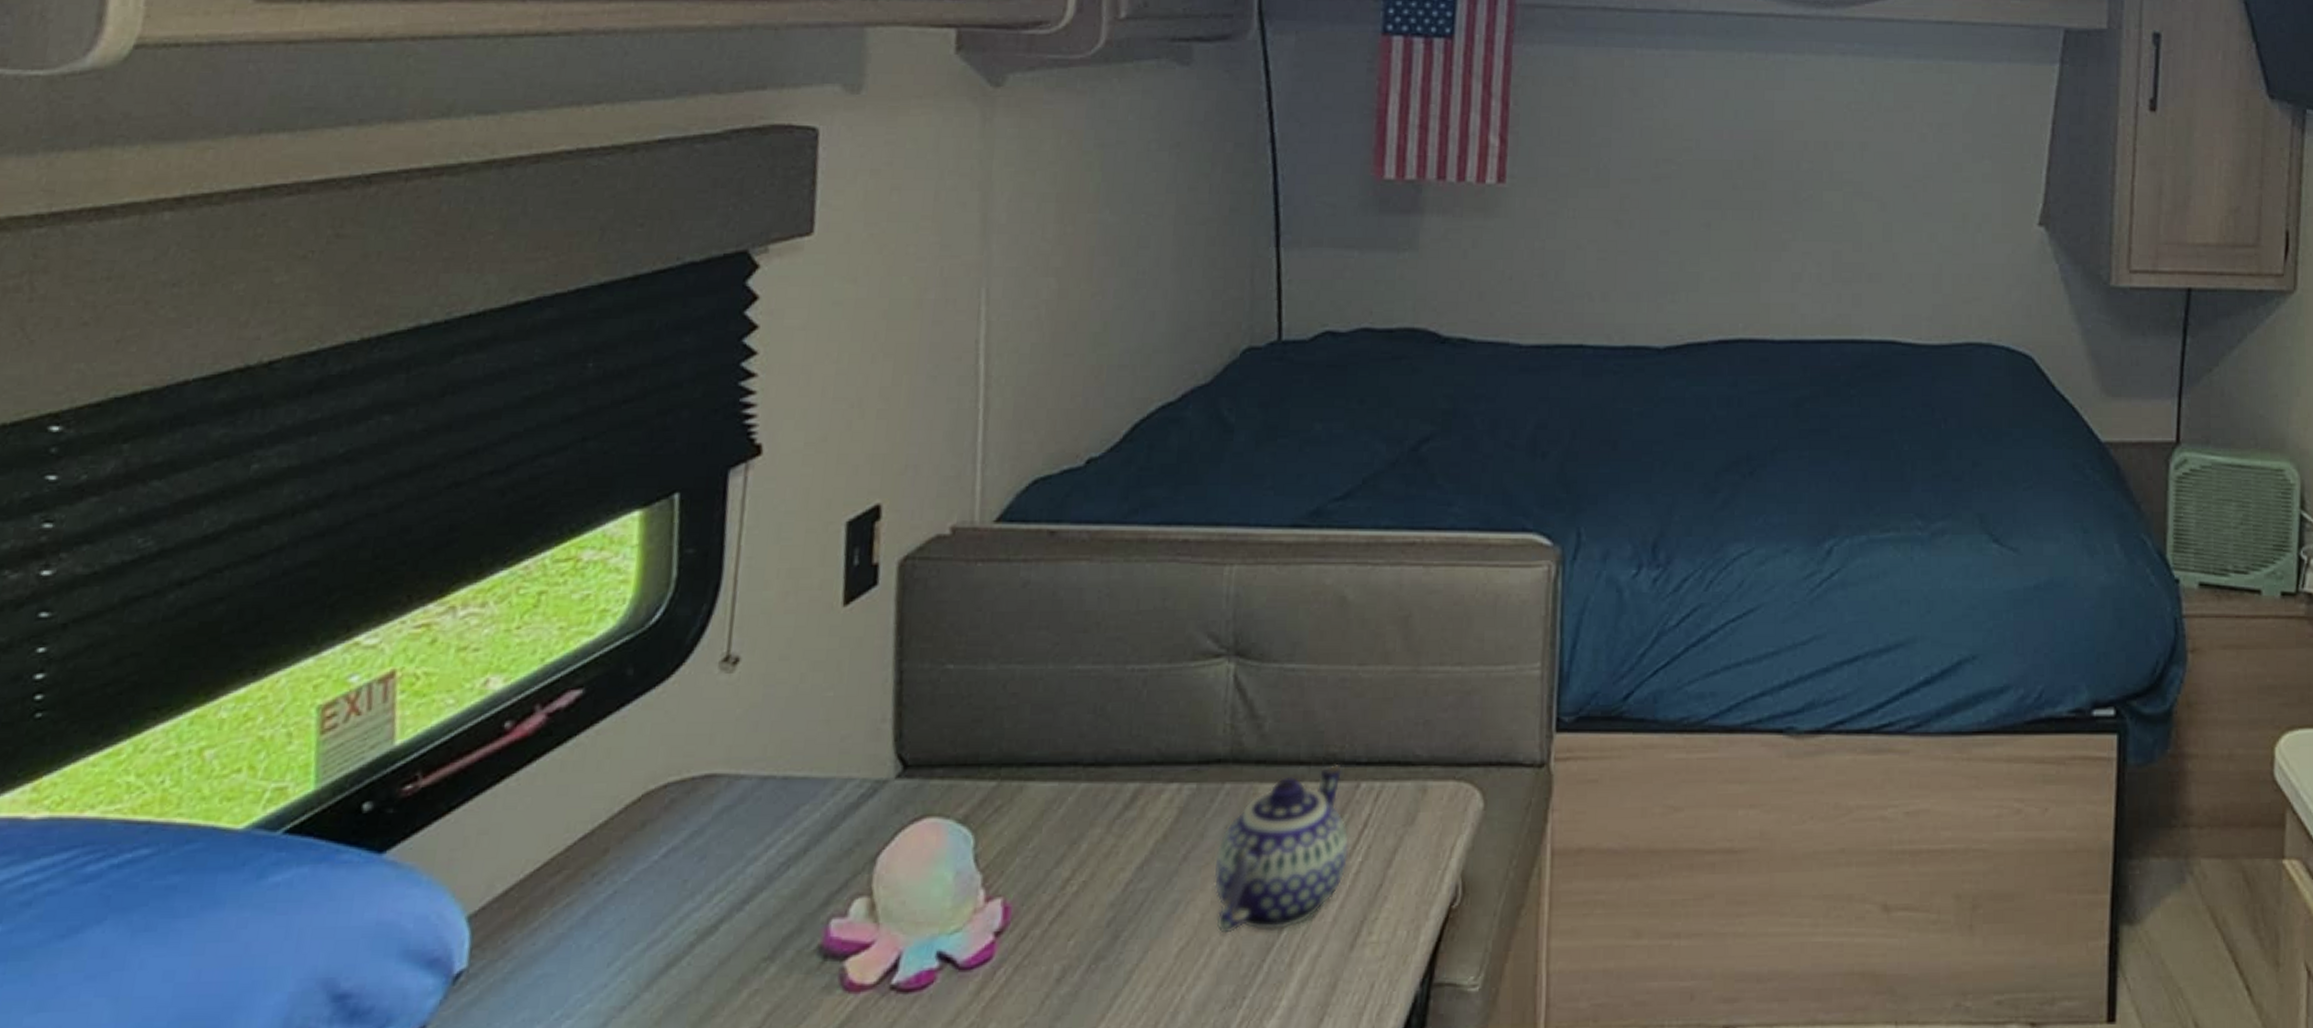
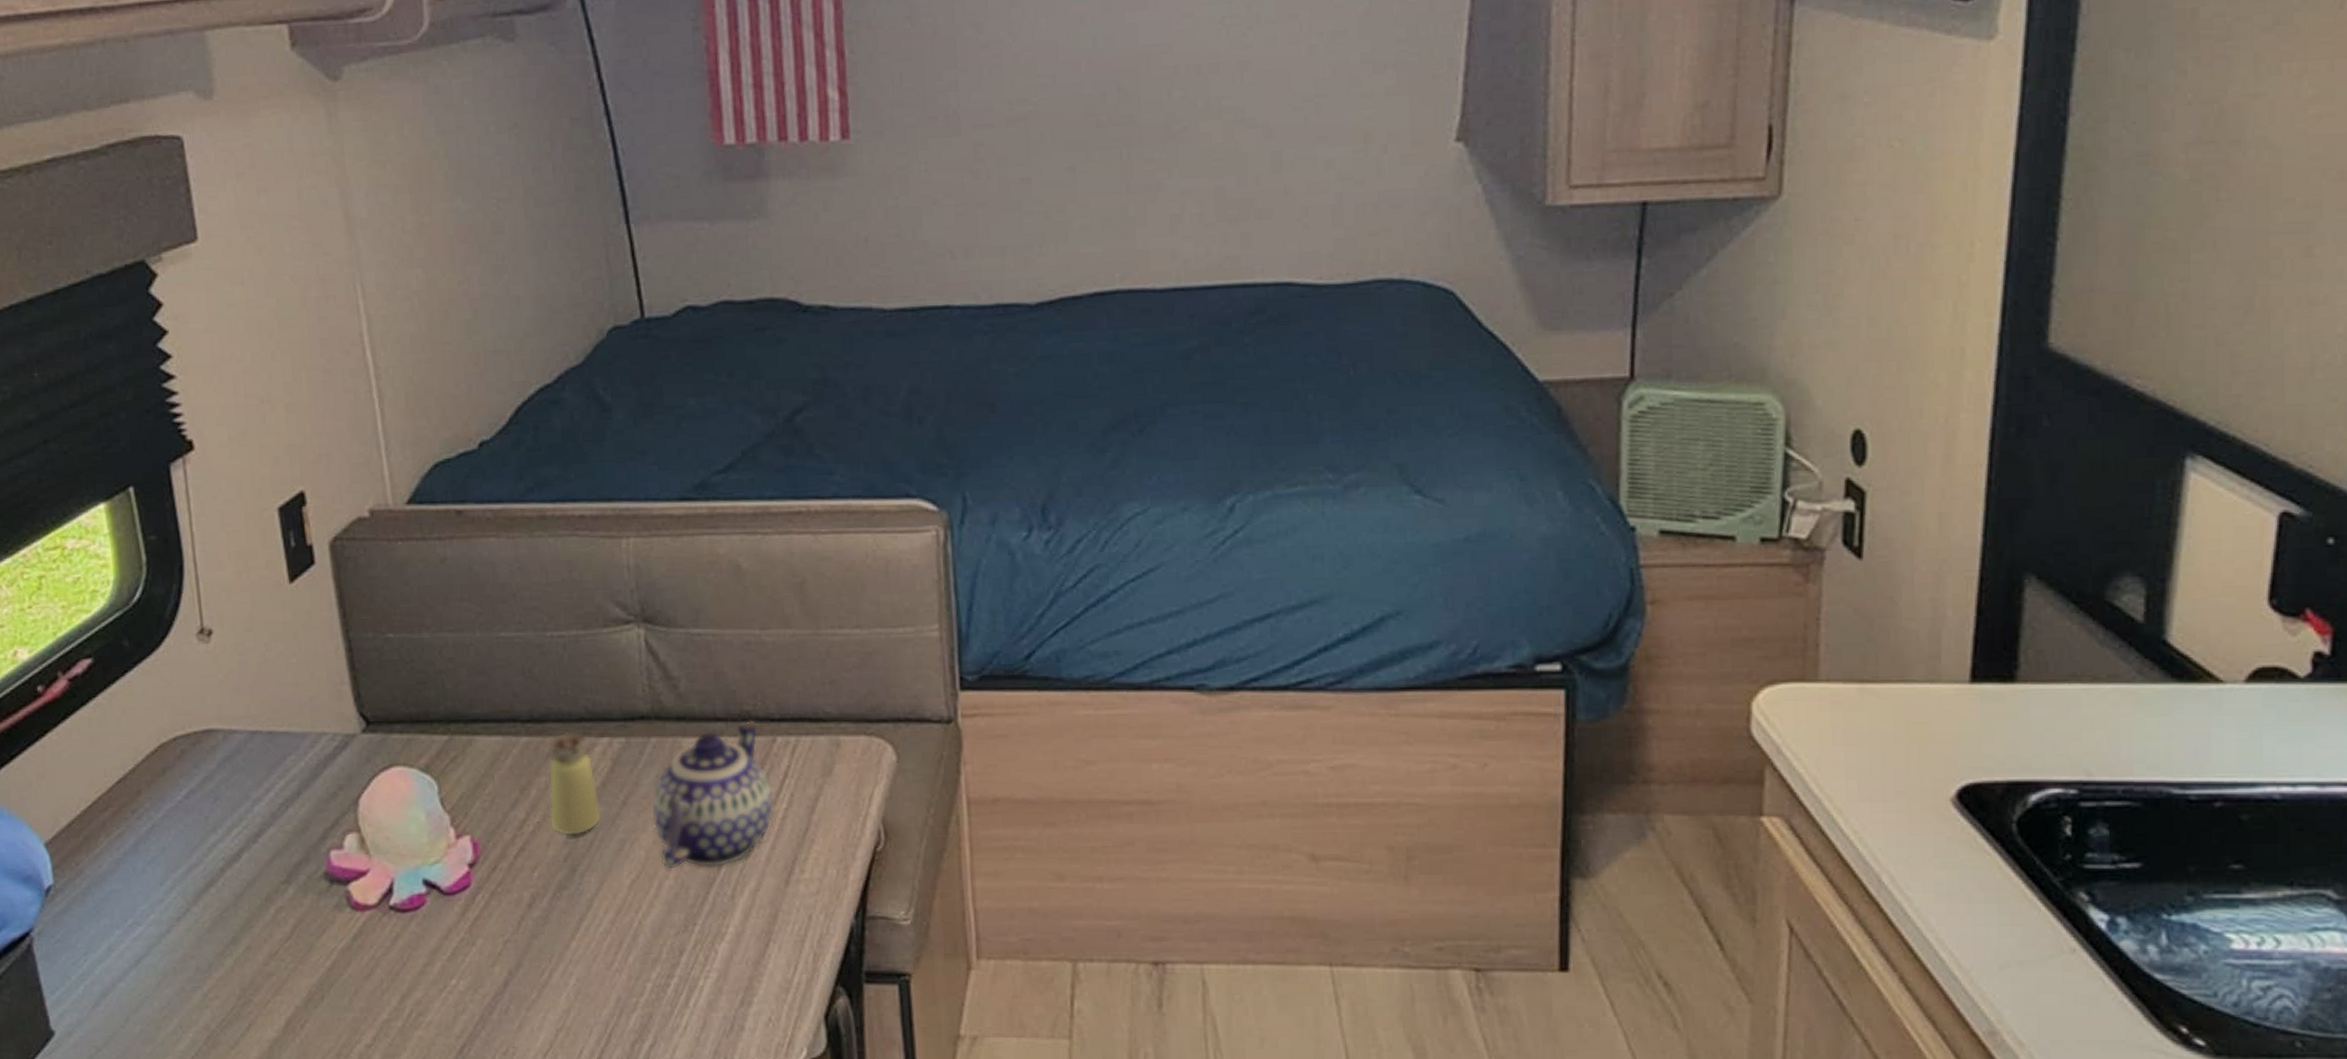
saltshaker: none [1097,776,1158,898] -> present [548,731,602,837]

